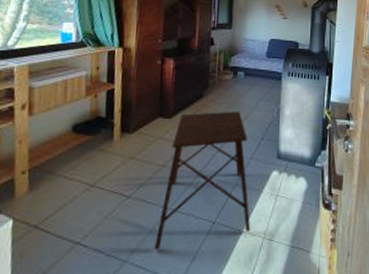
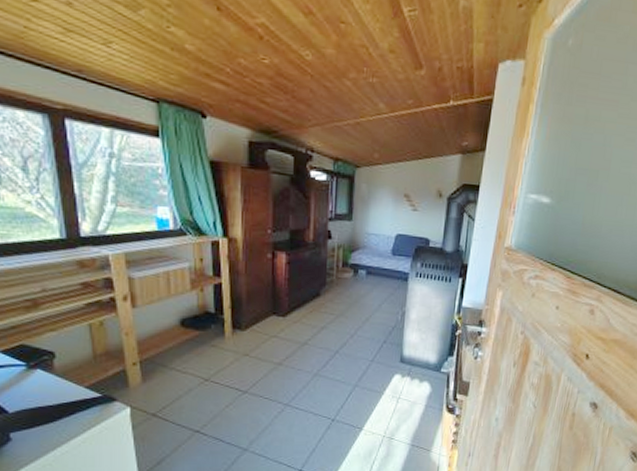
side table: present [154,111,251,250] -> none [274,312,371,441]

